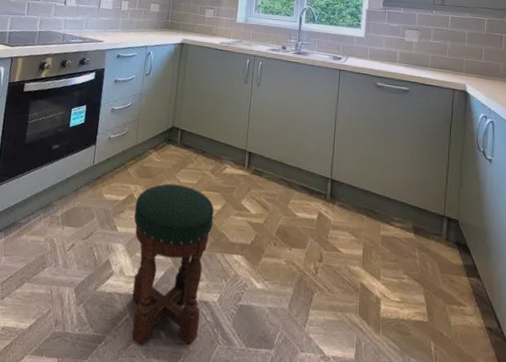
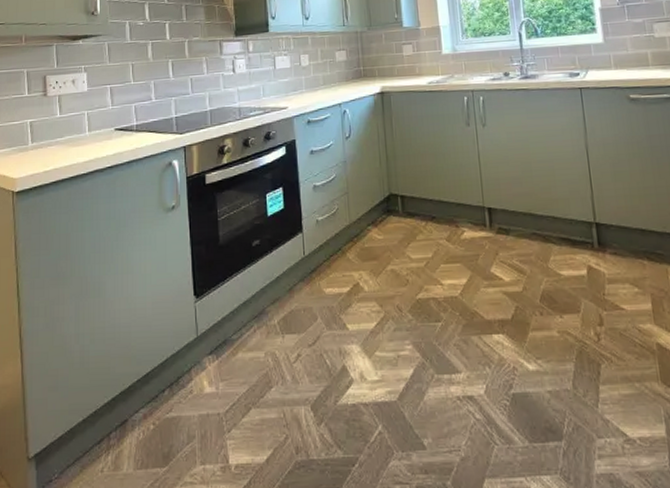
stool: present [132,183,214,347] -> none [363,261,468,462]

